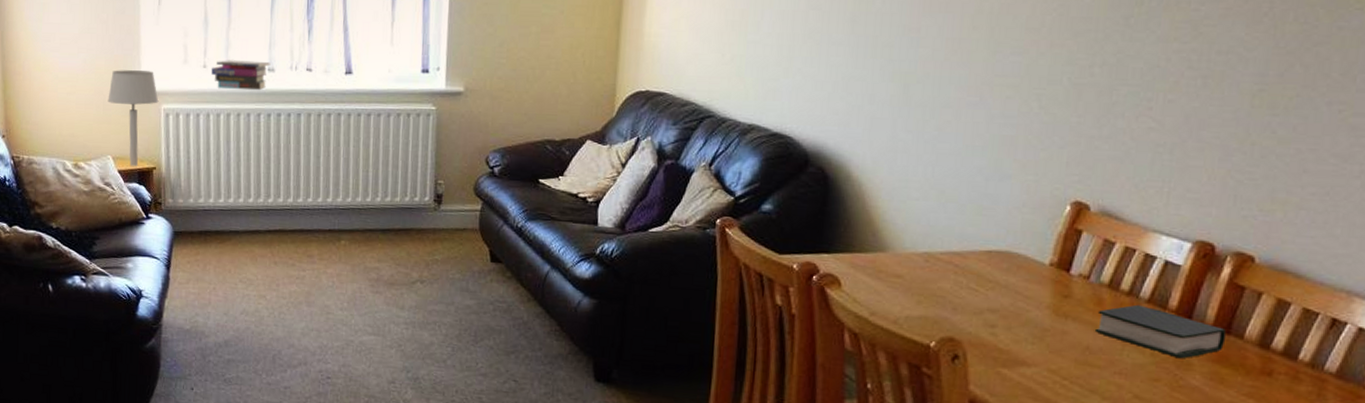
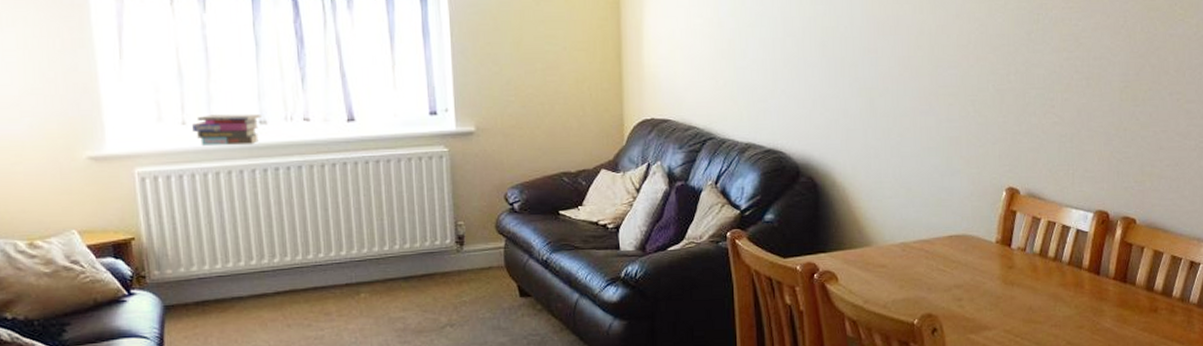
table lamp: present [108,70,159,167] -> none [65,132,131,240]
book: present [1094,304,1227,359] -> none [1034,267,1124,308]

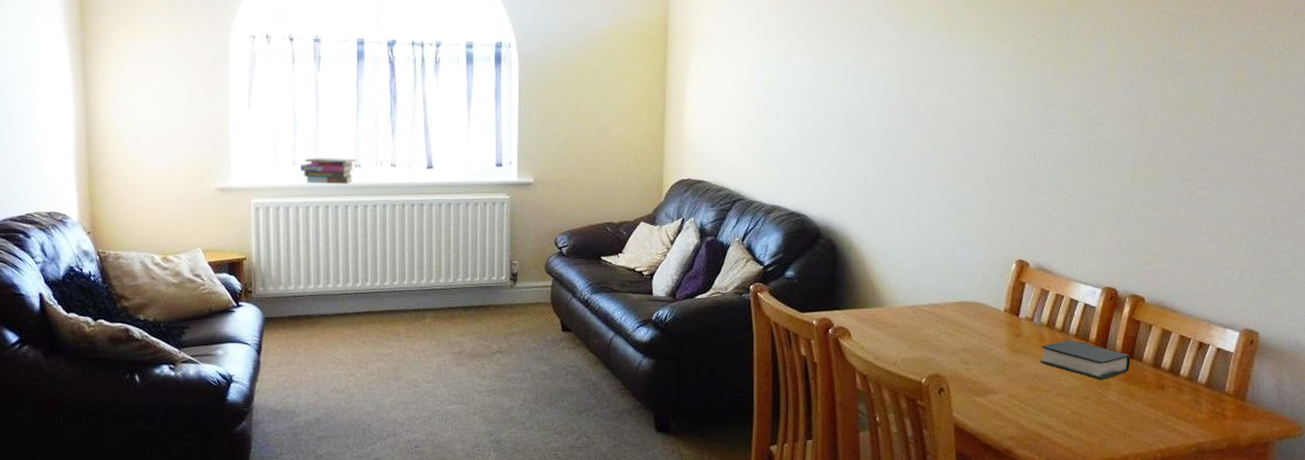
book: none [1034,267,1124,308] -> present [1040,339,1131,380]

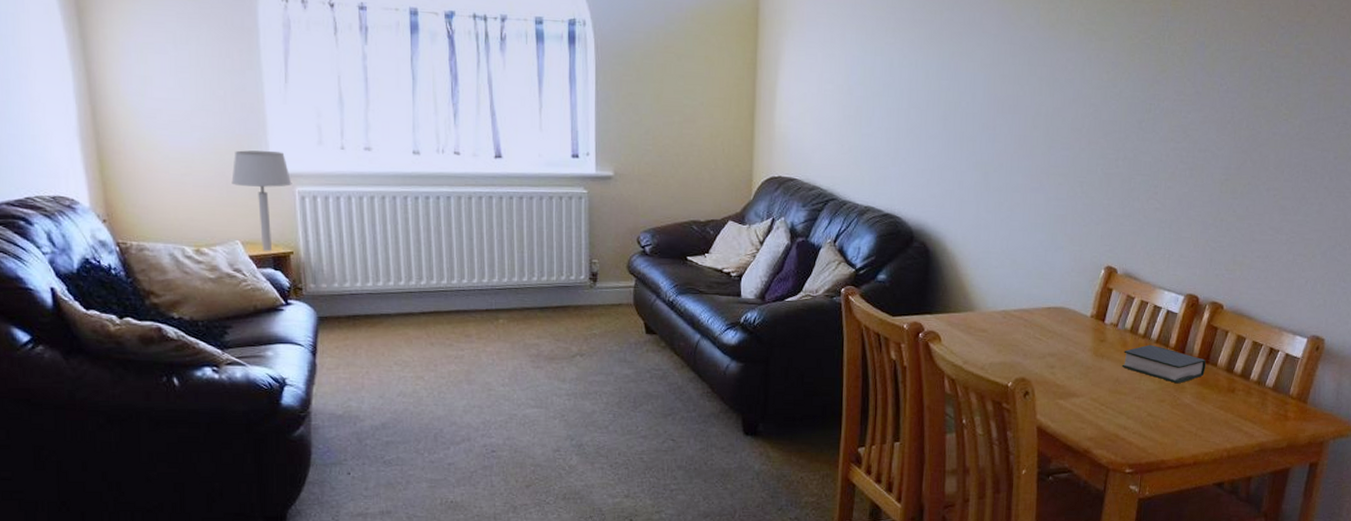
table lamp: none [197,168,249,259] -> present [231,150,292,252]
books: present [300,157,357,185] -> none [350,142,415,174]

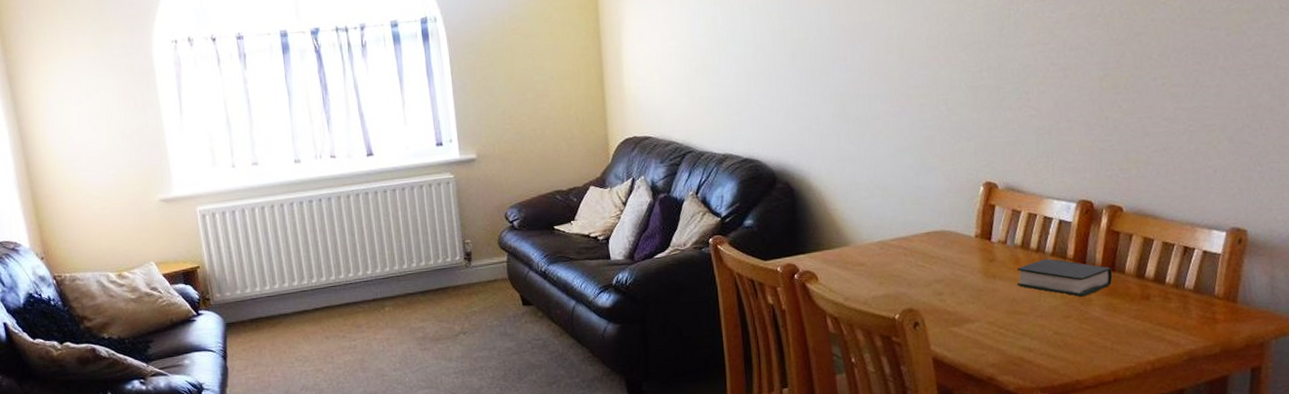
table lamp: present [231,150,292,252] -> none [142,177,194,269]

